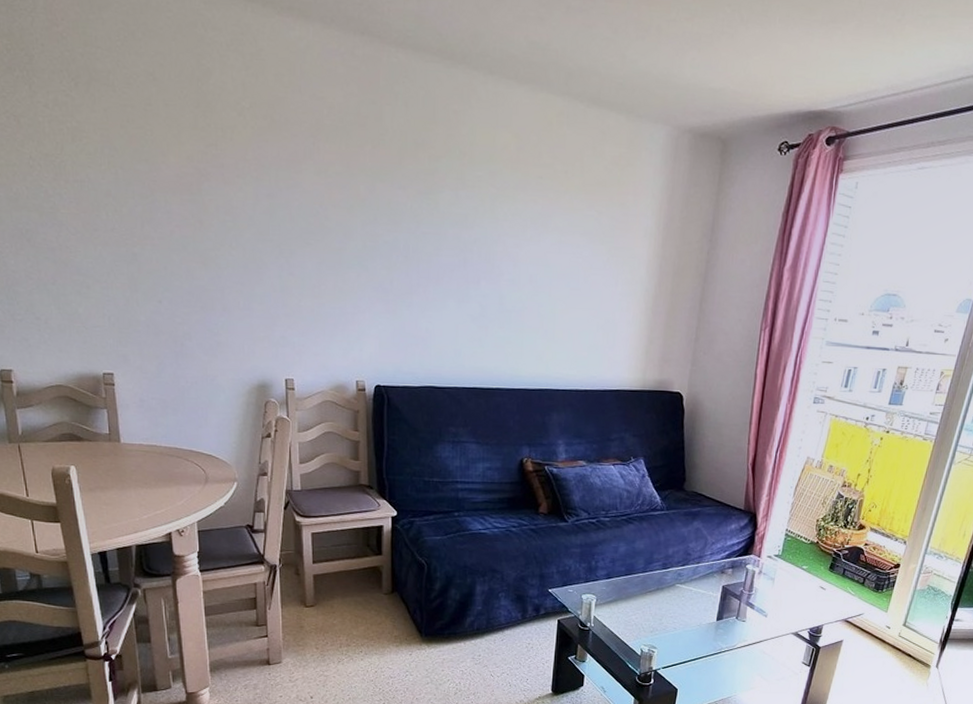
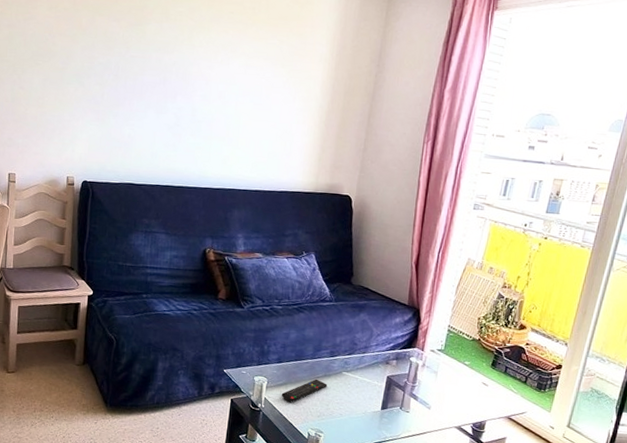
remote control: none [611,593,661,619] -> present [281,379,328,402]

